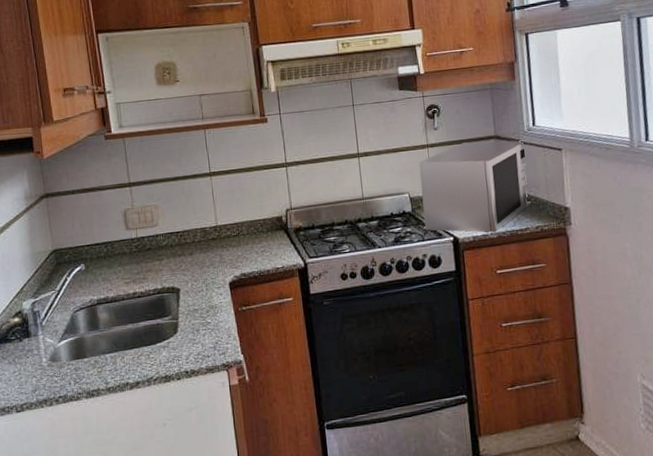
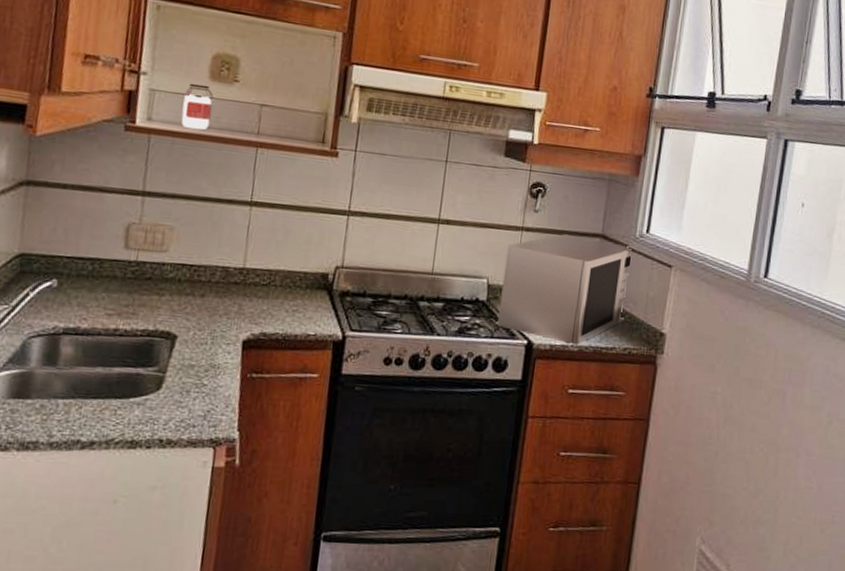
jar: none [142,90,165,127] -> present [181,83,214,130]

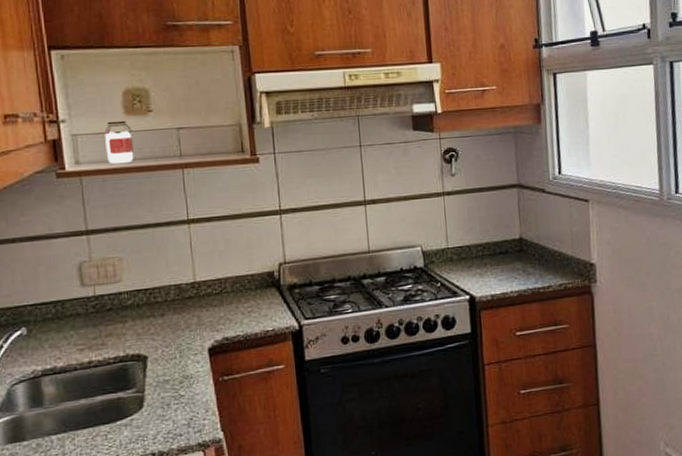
microwave: present [498,234,634,345] -> none [433,189,556,292]

